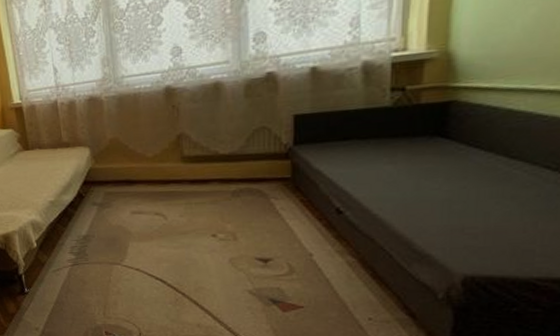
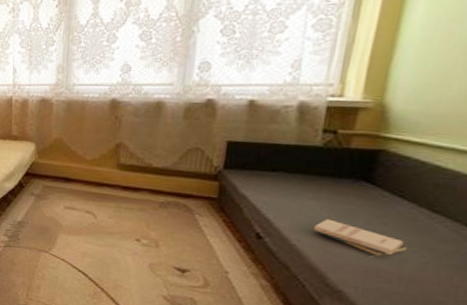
books: none [393,181,490,213] -> present [313,218,408,256]

